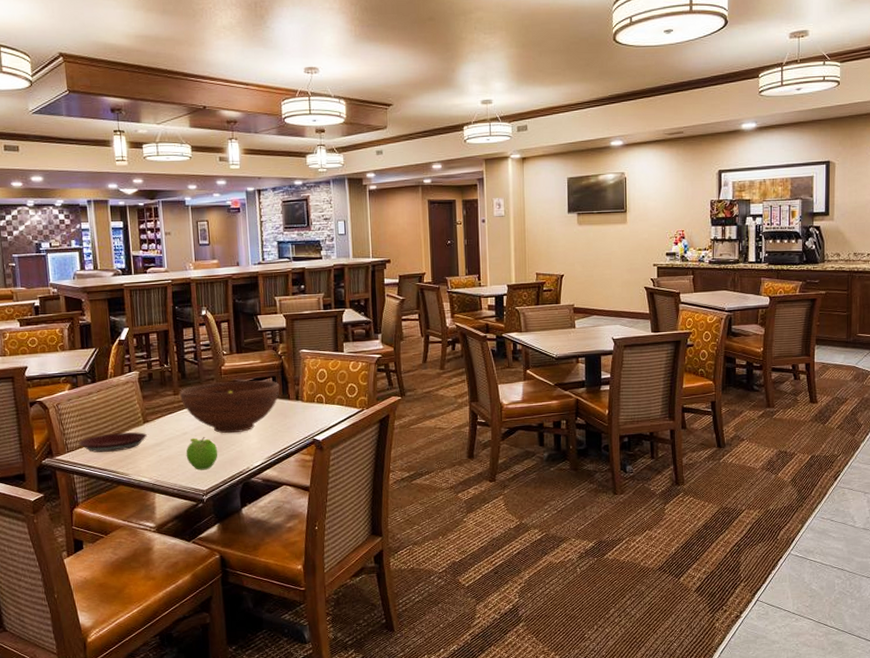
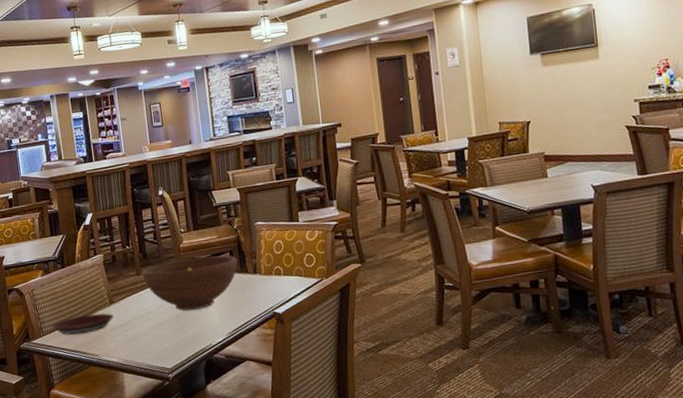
fruit: present [186,437,218,470] -> none [150,315,181,349]

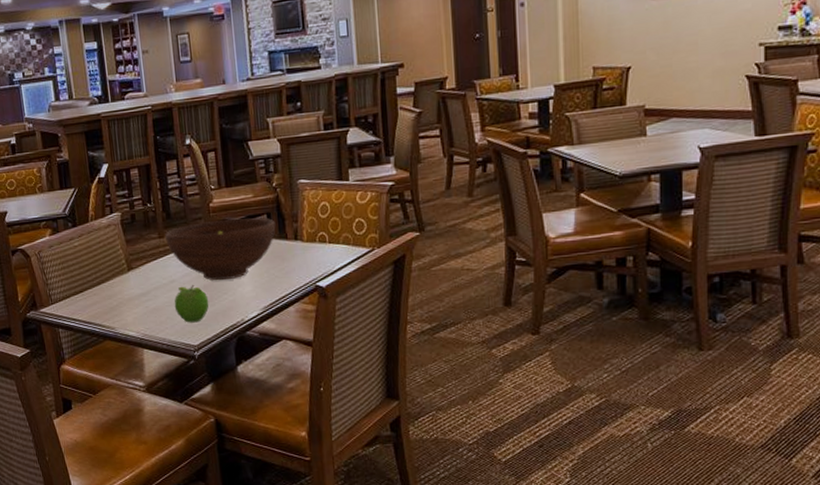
plate: present [52,313,114,335] -> none [62,280,132,304]
fruit: none [150,315,181,349] -> present [174,285,209,323]

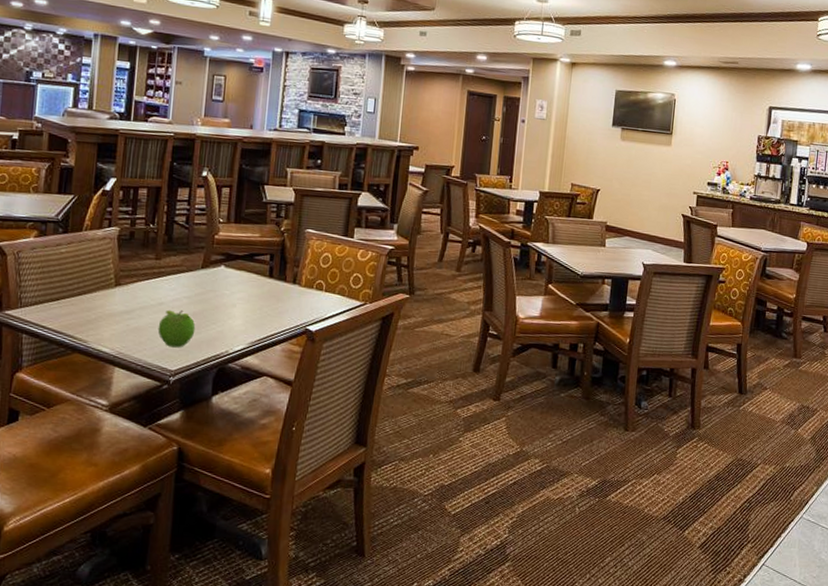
fruit bowl: present [165,217,276,281] -> none [162,251,277,311]

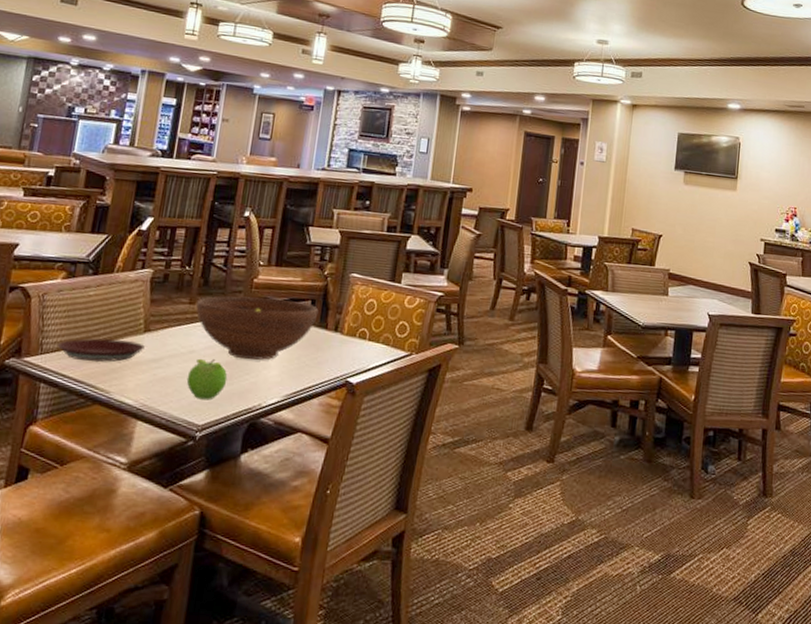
plate: none [35,292,117,315] -> present [57,338,145,363]
fruit bowl: none [162,251,277,311] -> present [196,296,319,360]

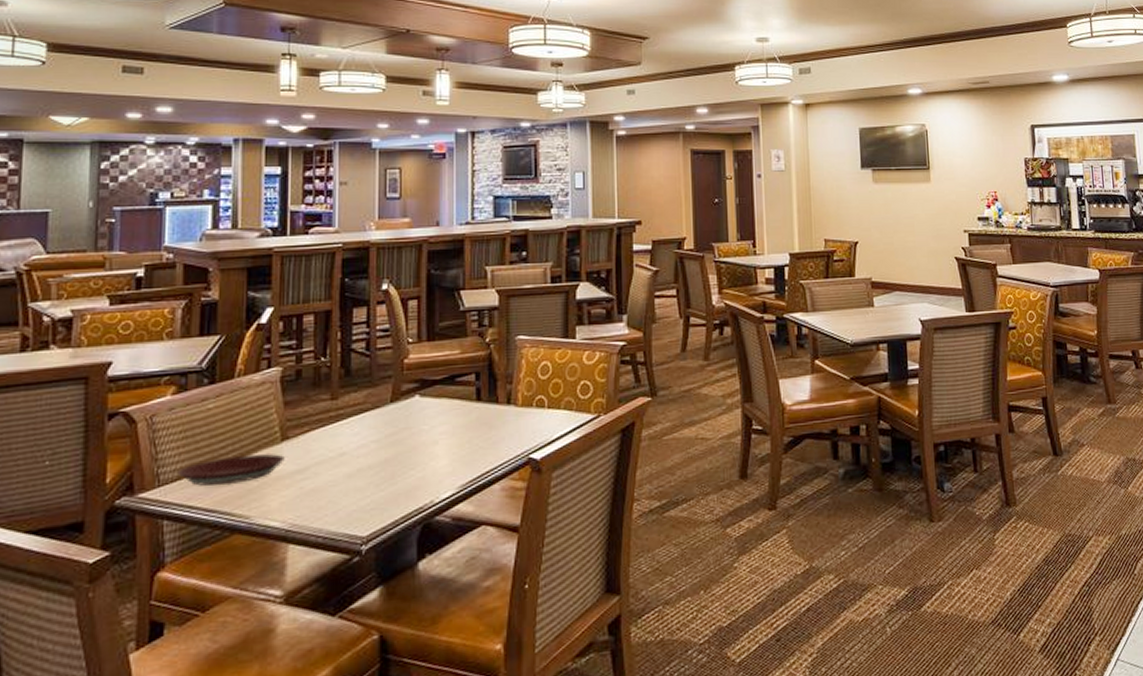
fruit: present [186,358,228,400] -> none [341,459,389,508]
fruit bowl: present [196,296,319,360] -> none [340,377,485,454]

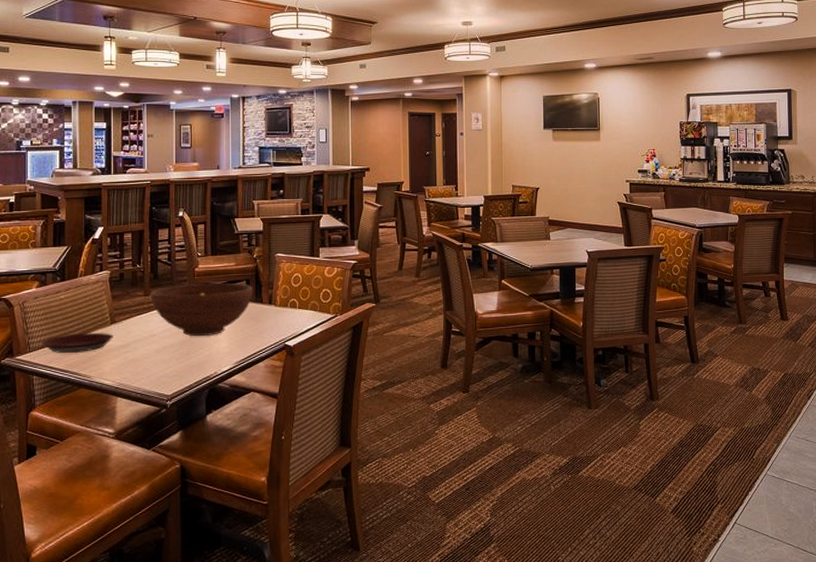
fruit bowl: none [340,377,485,454] -> present [151,282,253,337]

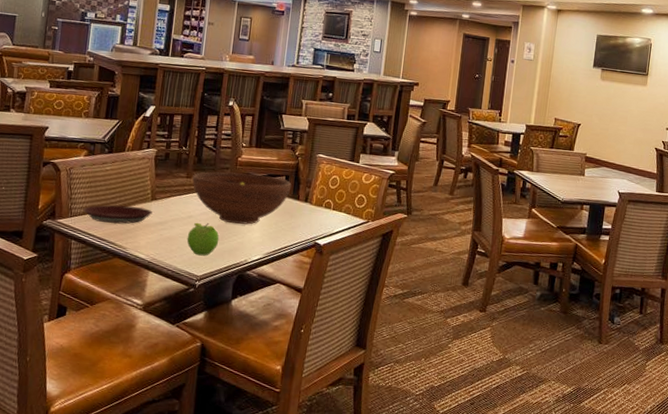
fruit: none [152,340,186,374] -> present [187,222,219,256]

